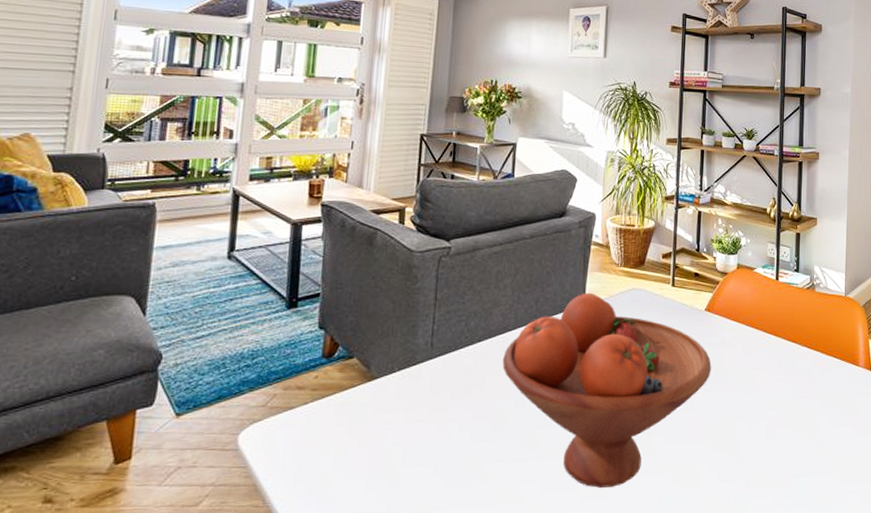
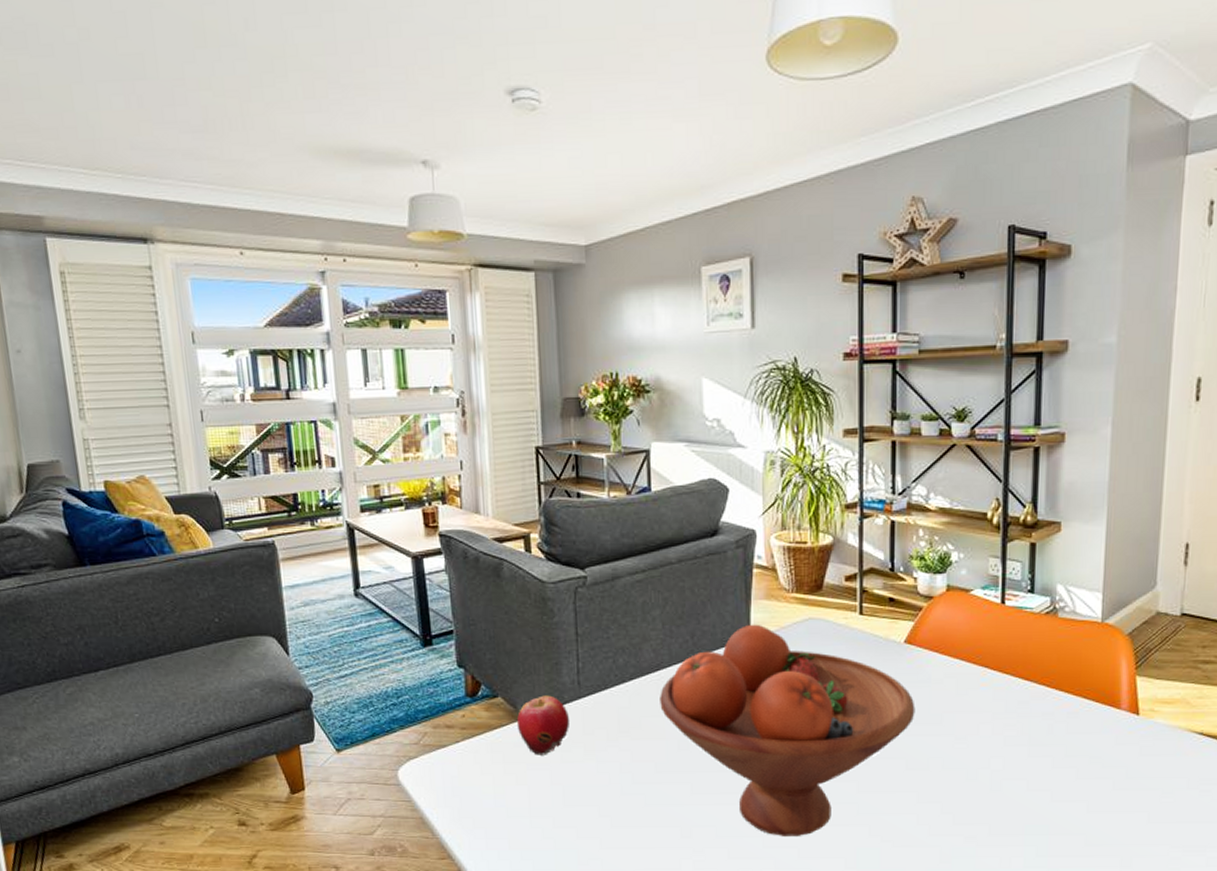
apple: none [367,356,419,415] -> present [516,695,569,755]

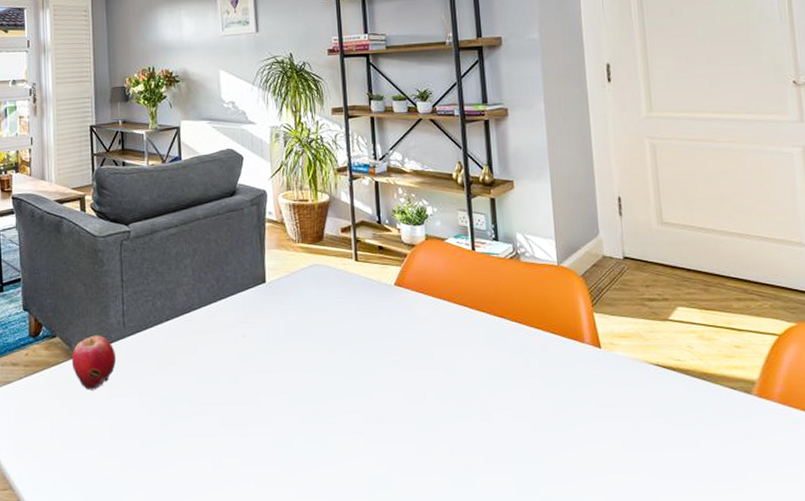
fruit bowl: present [660,624,915,836] -> none [192,270,409,466]

